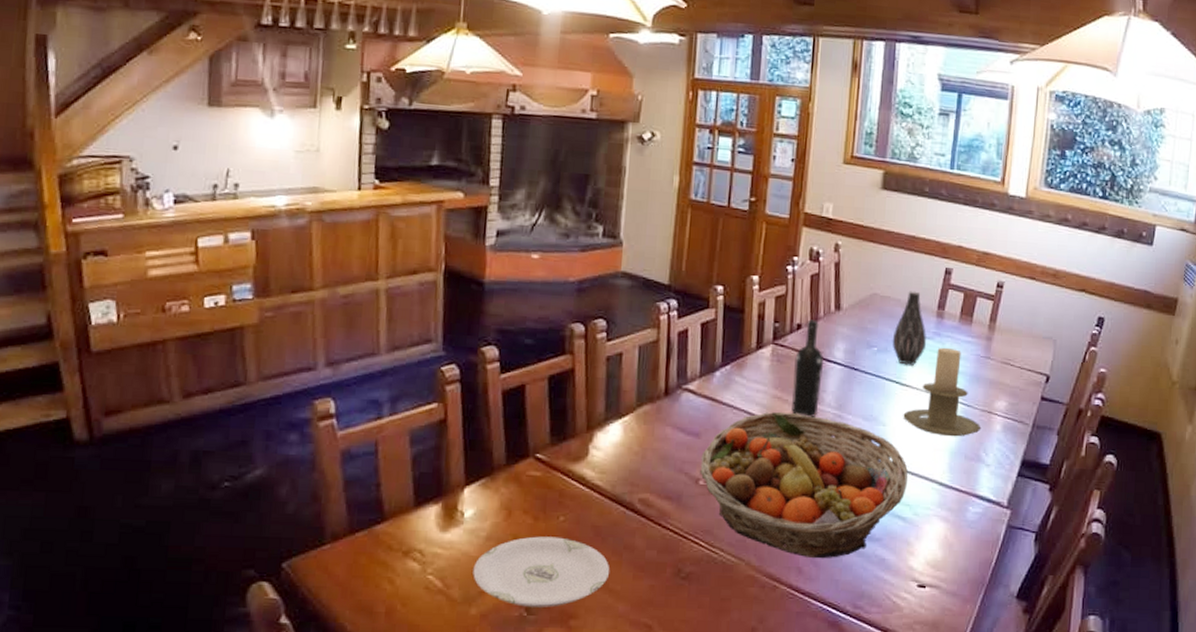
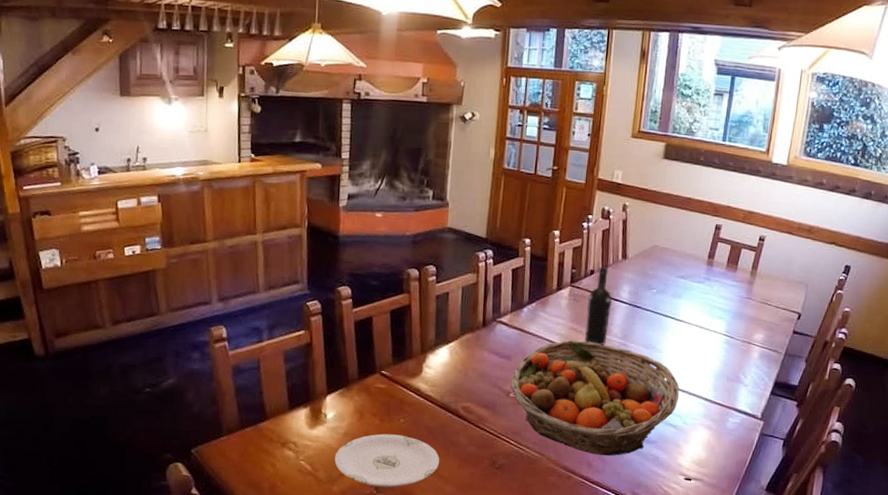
vase: present [892,291,927,365] -> none [669,243,699,304]
candle holder: present [903,347,982,437] -> none [676,289,742,362]

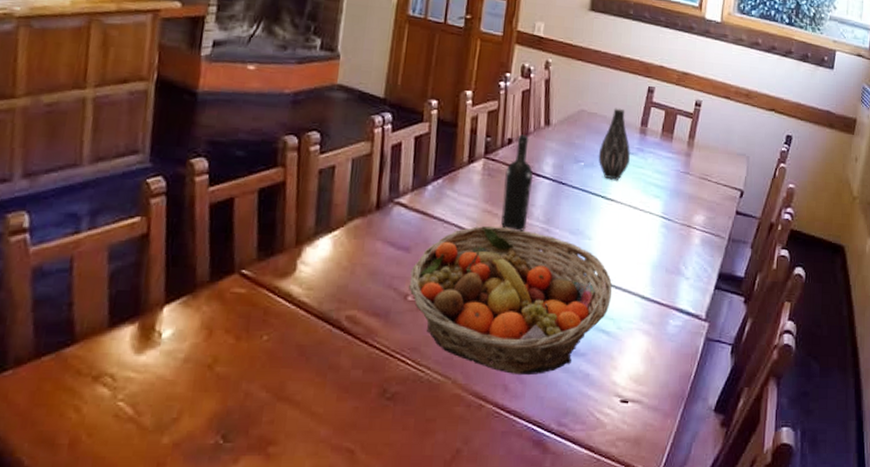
plate: present [334,434,440,488] -> none [167,357,313,434]
vase: none [669,243,699,304] -> present [598,108,631,180]

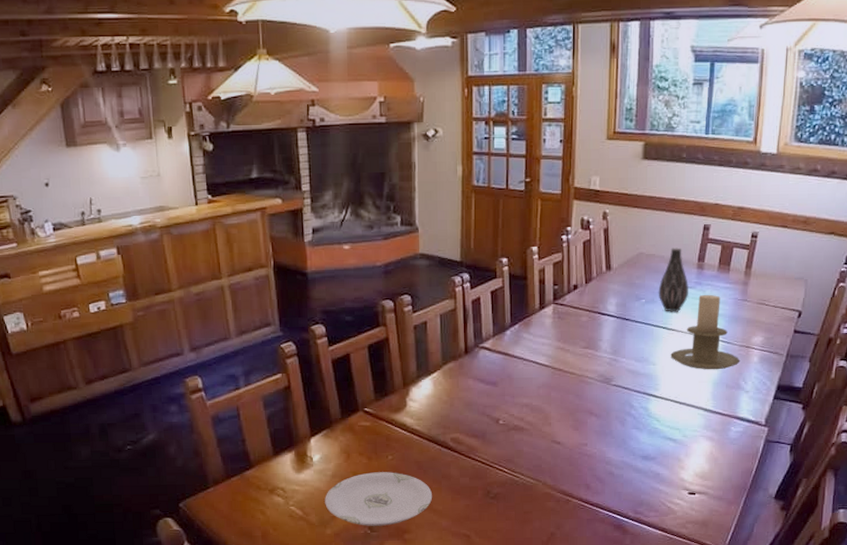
plate: none [167,357,313,434] -> present [325,472,433,526]
fruit basket: present [409,225,612,376] -> none [499,360,676,477]
wine bottle: present [501,134,533,231] -> none [573,280,598,363]
candle holder: none [608,162,681,251] -> present [670,294,741,370]

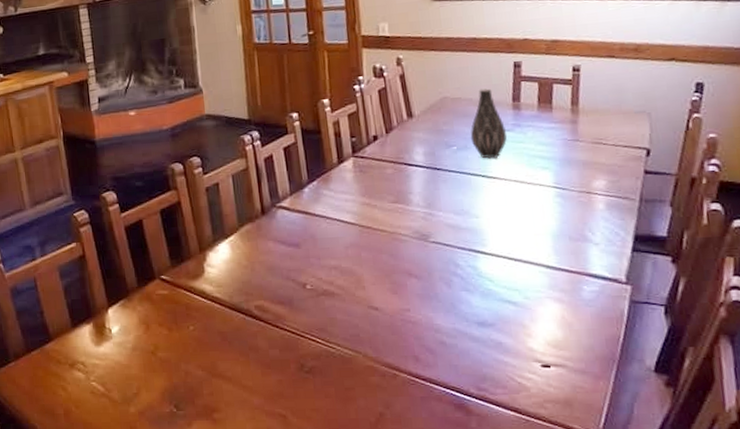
plate: present [325,472,433,526] -> none [126,344,241,404]
candle holder: present [670,294,741,370] -> none [495,136,582,221]

